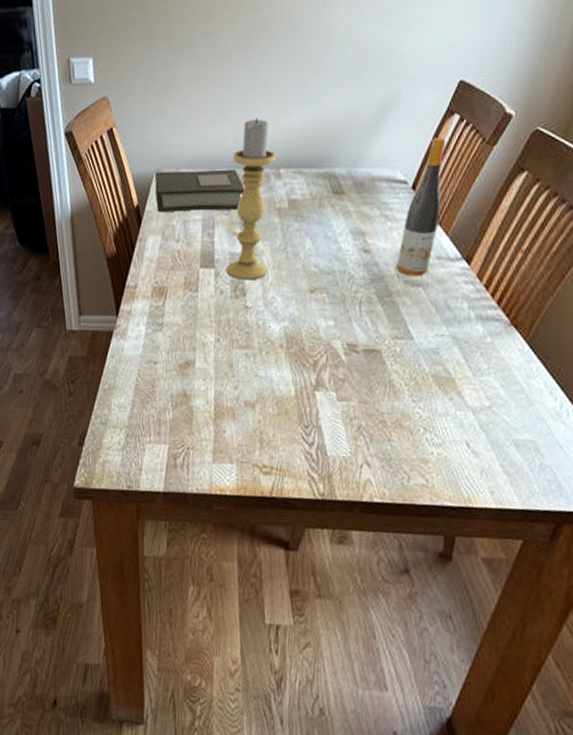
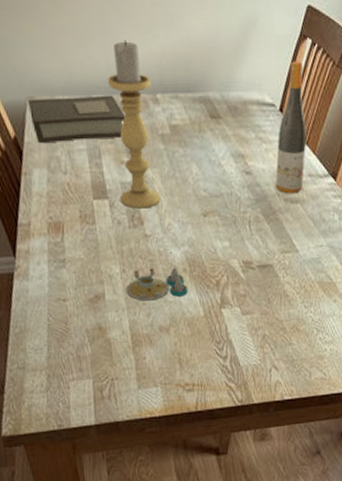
salt and pepper shaker set: none [217,340,282,374] -> present [126,267,188,301]

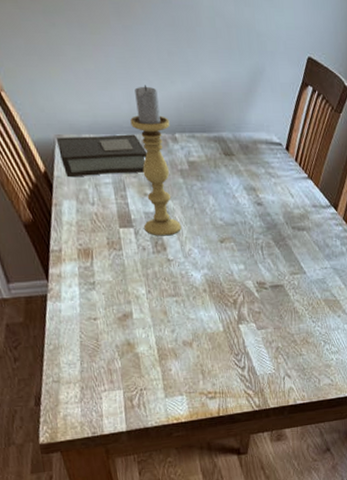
salt and pepper shaker set: present [126,267,188,301] -> none [151,288,208,319]
wine bottle: present [275,61,307,194] -> none [284,106,311,223]

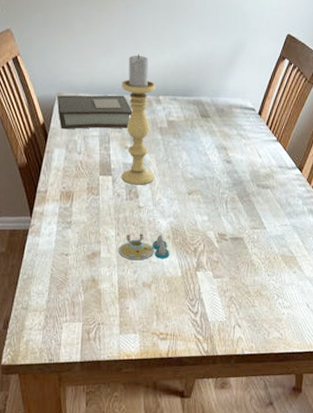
salt and pepper shaker set: none [151,288,208,319] -> present [118,234,170,261]

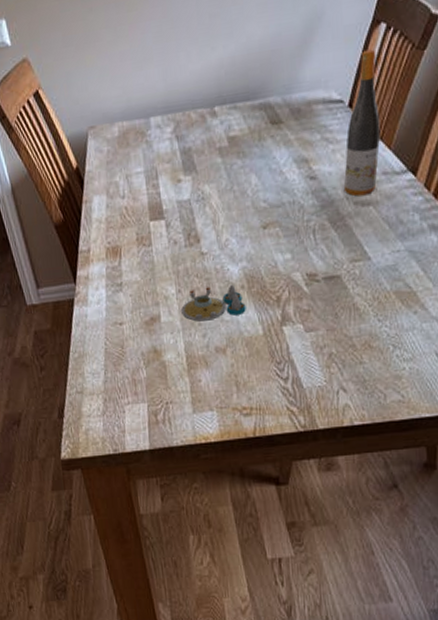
book: present [56,95,133,130] -> none [88,114,183,171]
candle holder: present [121,54,156,185] -> none [165,56,218,227]
wine bottle: none [250,76,281,181] -> present [343,49,381,197]

